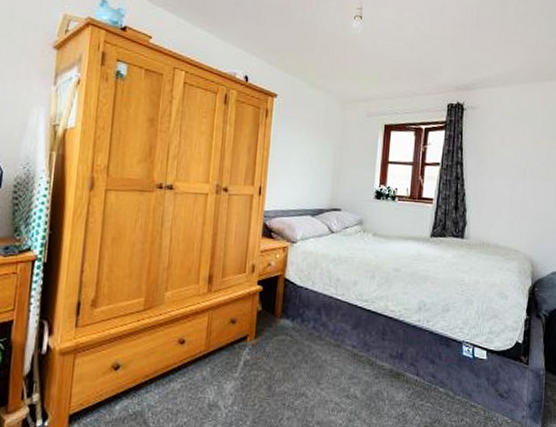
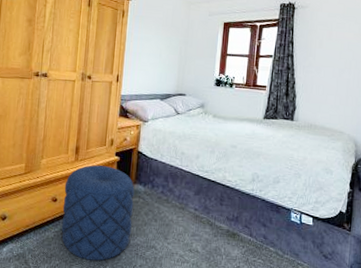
pouf: none [190,297,281,415] -> present [61,165,135,261]

